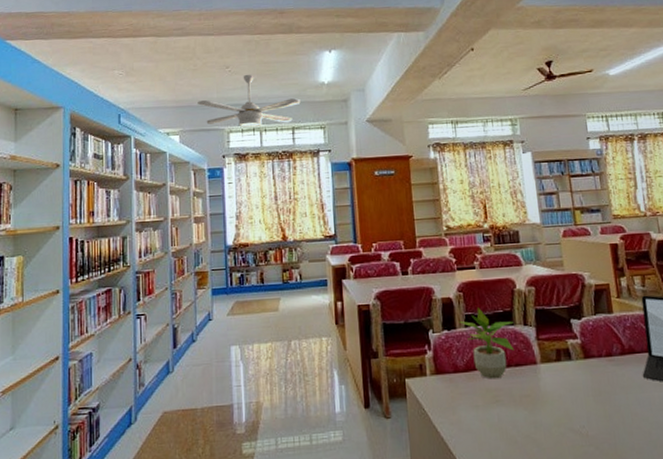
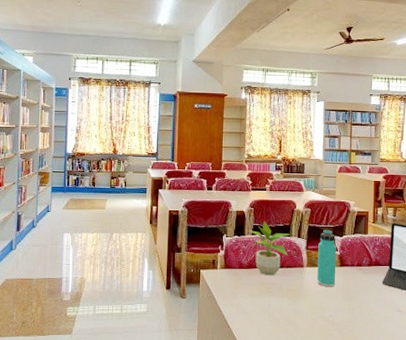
ceiling fan: present [198,75,301,128] -> none [51,10,139,57]
thermos bottle: none [551,311,581,388] -> present [317,229,336,287]

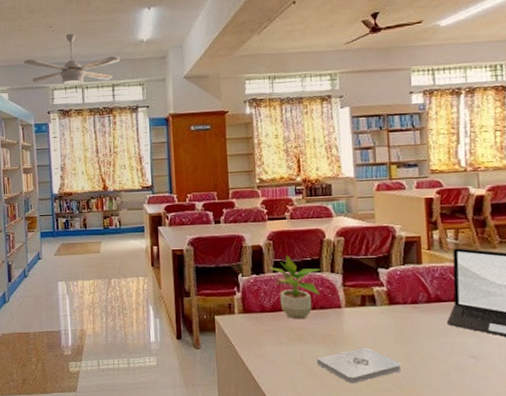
ceiling fan: none [51,10,139,57] -> present [24,34,120,86]
notepad: none [280,300,345,331] -> present [316,346,401,384]
thermos bottle: present [317,229,336,287] -> none [358,260,384,331]

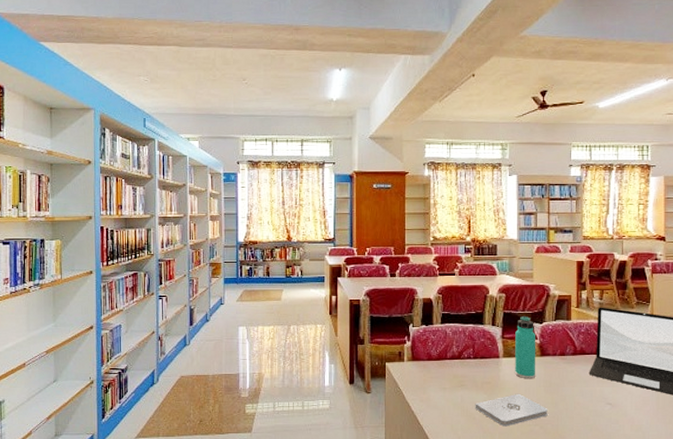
ceiling fan: present [24,34,120,86] -> none [216,88,310,138]
potted plant: present [268,255,321,320] -> none [436,308,483,368]
thermos bottle: none [358,260,384,331] -> present [515,315,535,379]

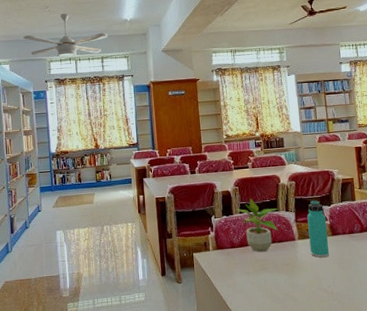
ceiling fan: none [216,88,310,138] -> present [23,14,108,58]
potted plant: none [436,308,483,368] -> present [235,198,279,253]
notepad: present [475,393,548,427] -> none [277,271,344,304]

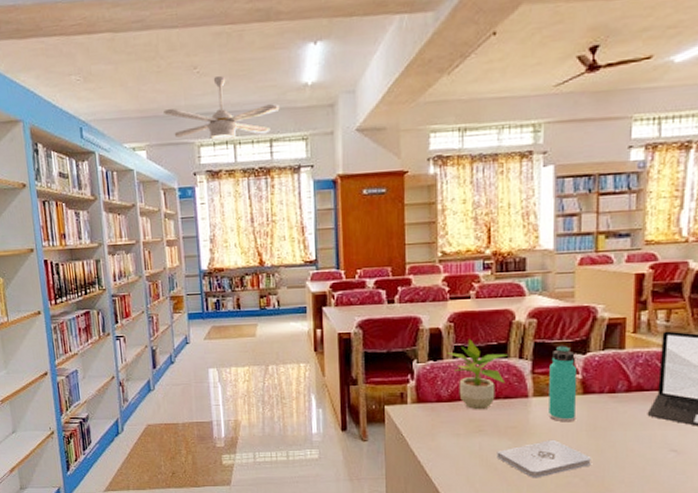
notepad: none [277,271,344,304] -> present [497,439,591,478]

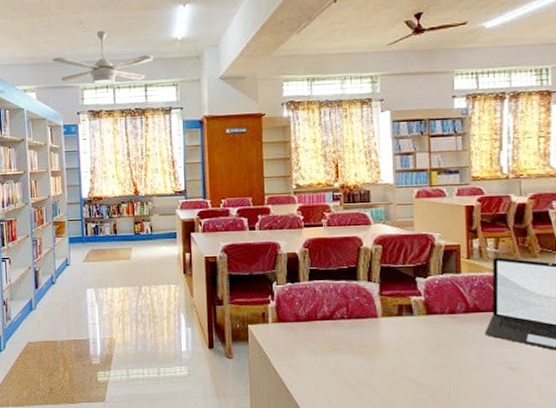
potted plant: present [447,339,508,410] -> none [303,263,357,329]
notepad: present [497,439,591,478] -> none [351,357,437,395]
thermos bottle: present [549,345,576,422] -> none [395,269,421,341]

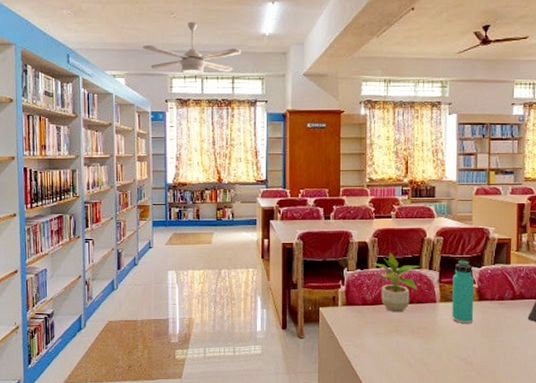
potted plant: none [303,263,357,329] -> present [372,252,420,313]
thermos bottle: none [395,269,421,341] -> present [452,259,474,324]

